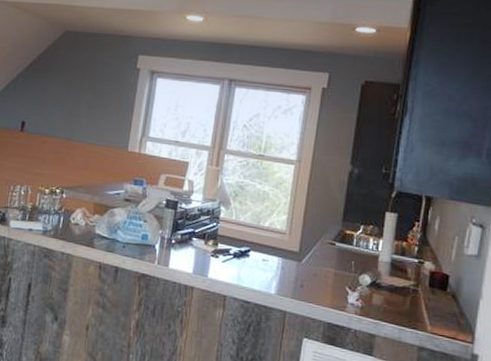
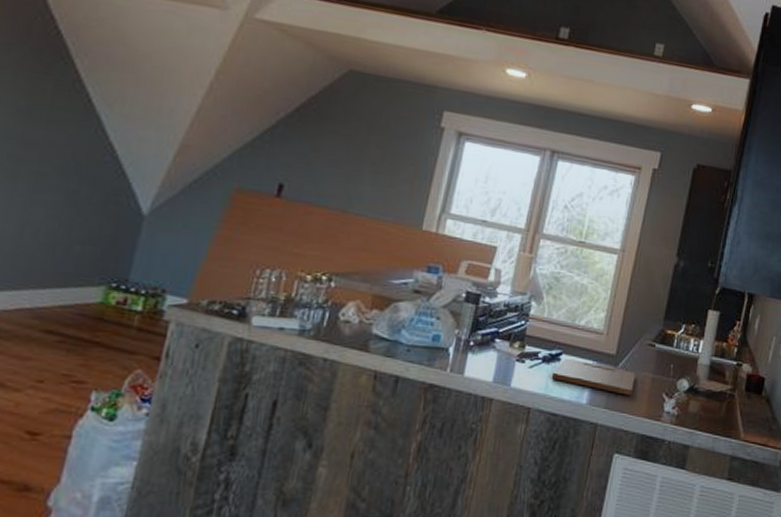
cutting board: none [243,254,319,288] -> present [552,357,636,396]

